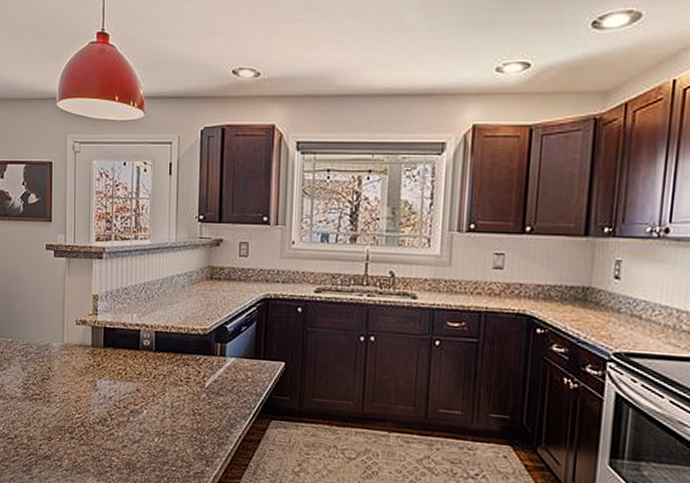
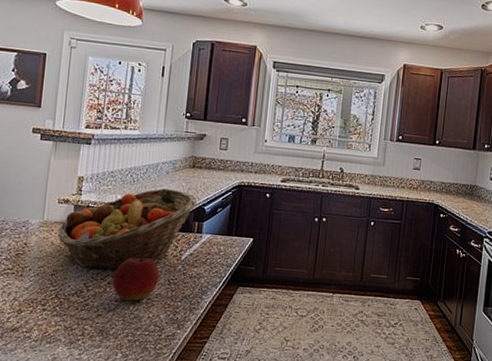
fruit basket: none [78,305,219,399] -> present [58,188,198,271]
apple: none [135,383,183,433] -> present [112,257,160,301]

